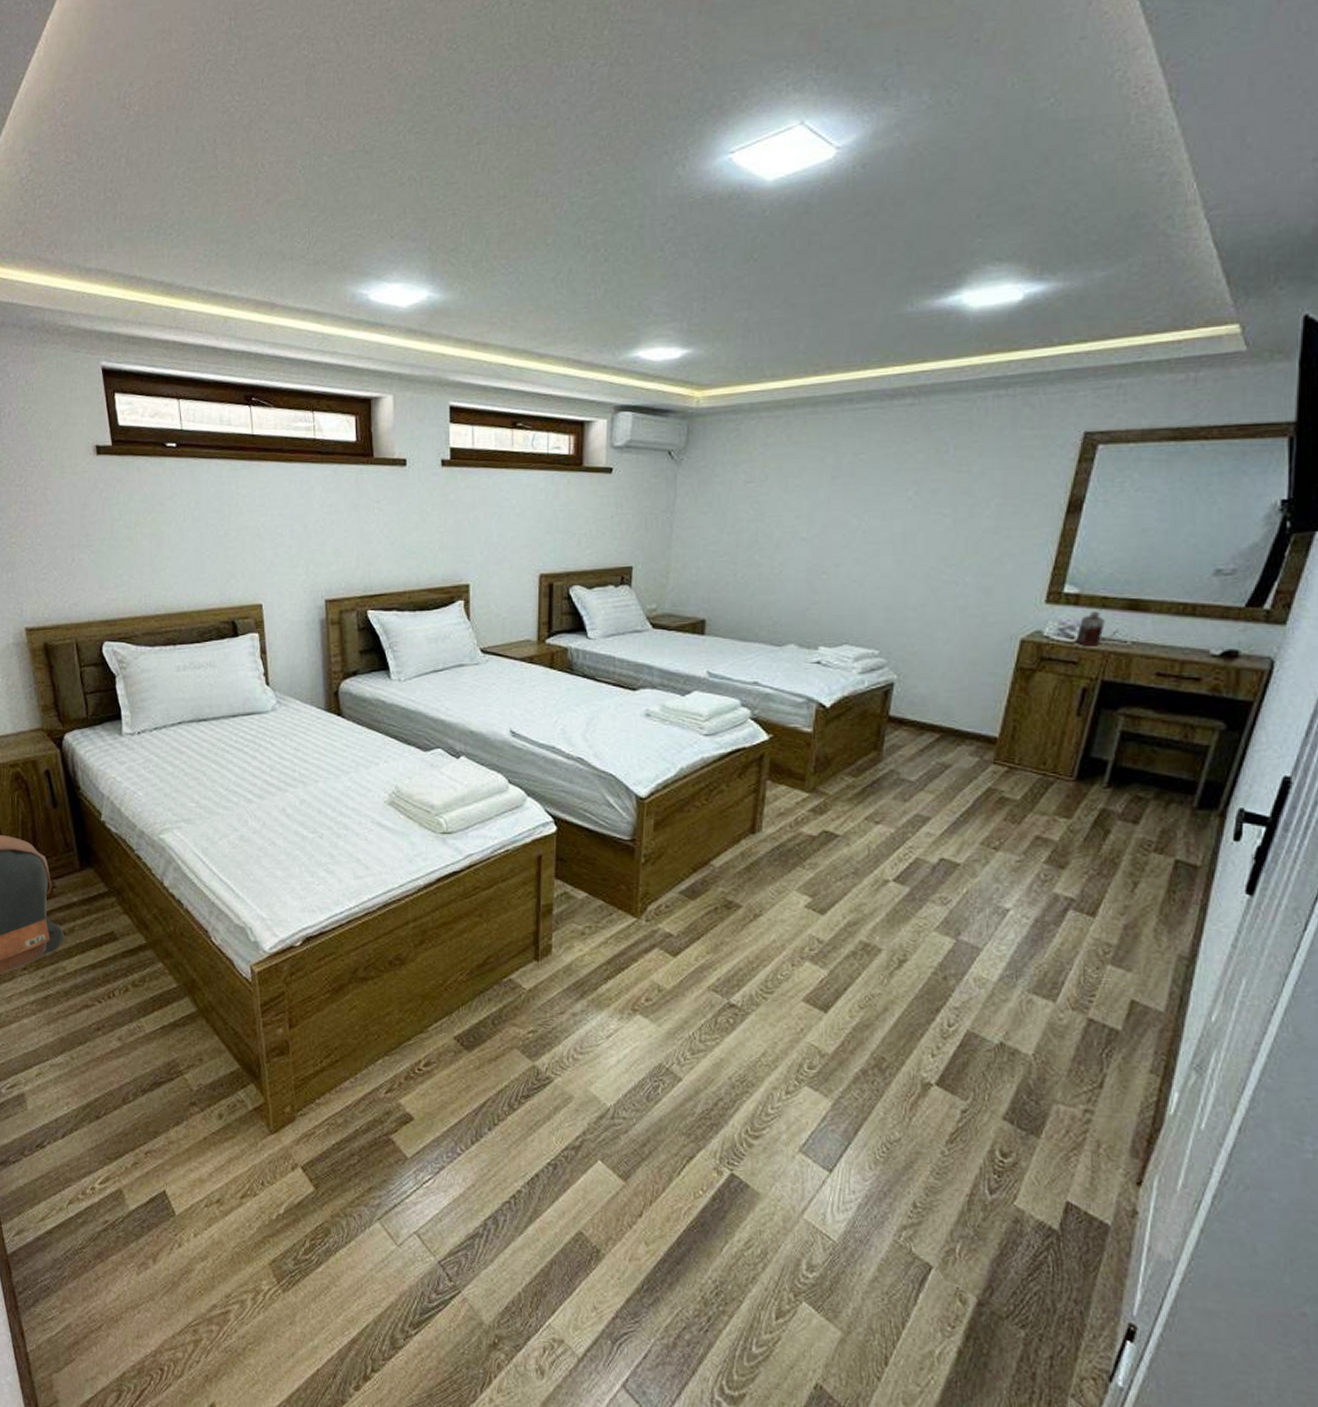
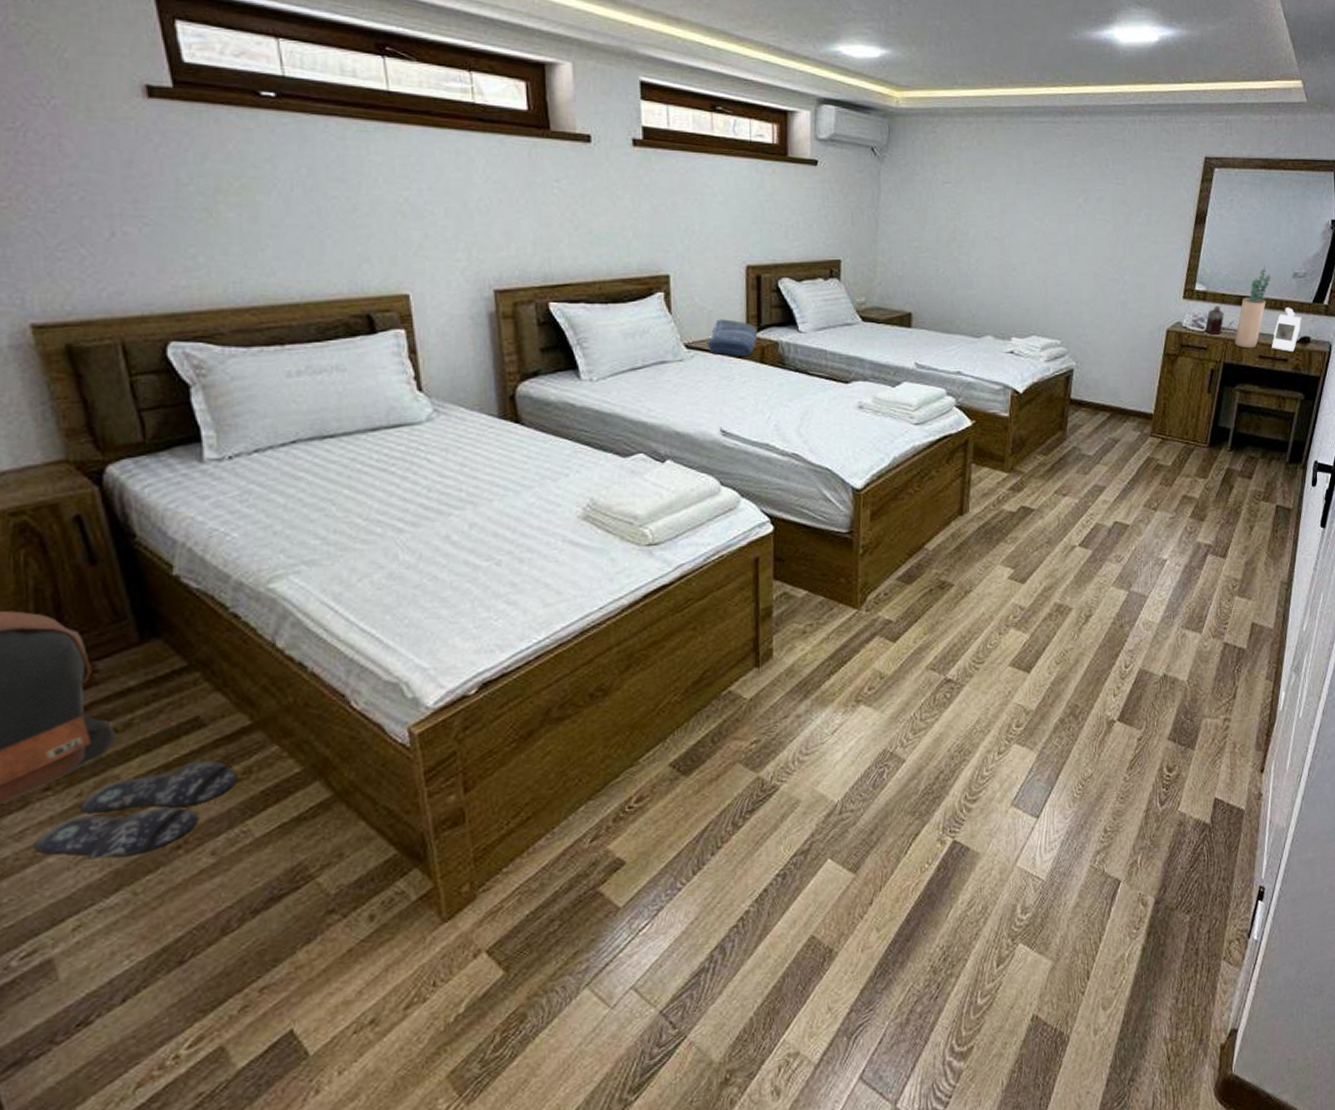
slippers: none [17,966,136,1030] -> present [35,761,238,858]
towel: none [501,626,548,662] -> present [707,319,758,357]
vase: none [1120,561,1179,664] -> present [1235,266,1271,349]
tissue box: none [1177,613,1226,668] -> present [1272,307,1301,351]

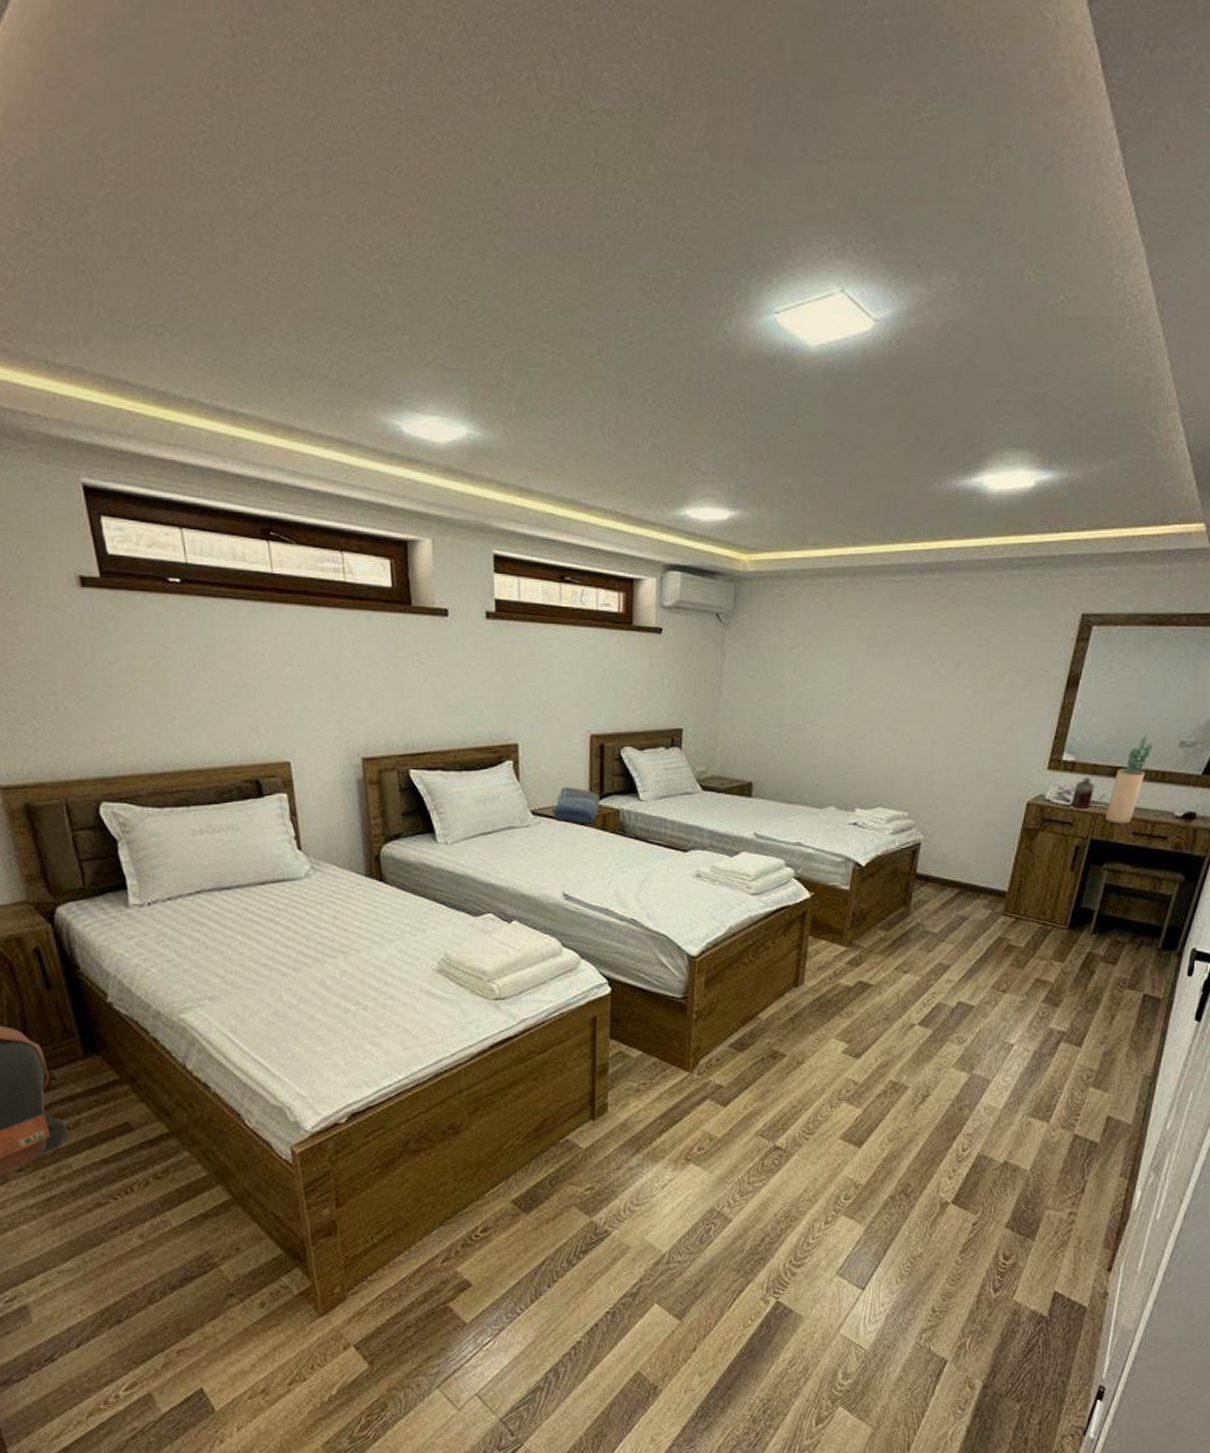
slippers: present [35,761,238,858] -> none [13,1160,159,1231]
tissue box: present [1272,307,1301,351] -> none [1149,780,1187,828]

